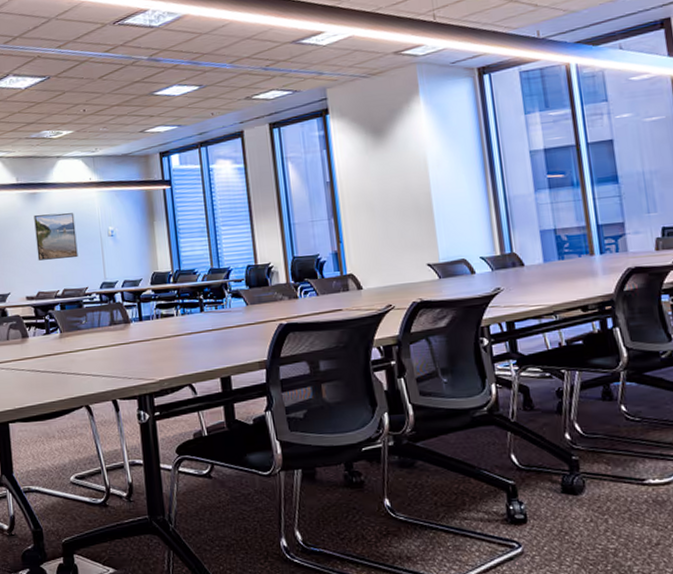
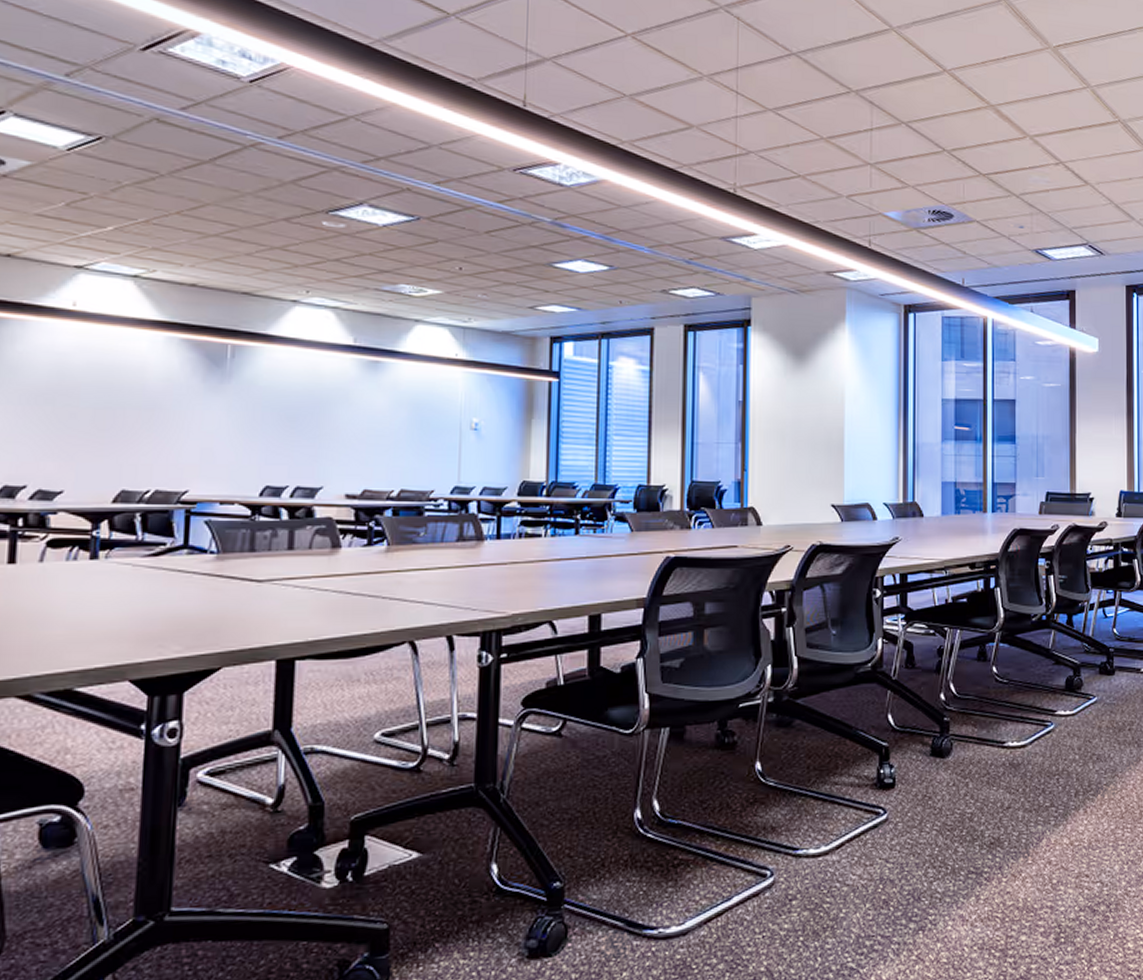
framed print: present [34,213,78,261] -> none [369,389,429,452]

